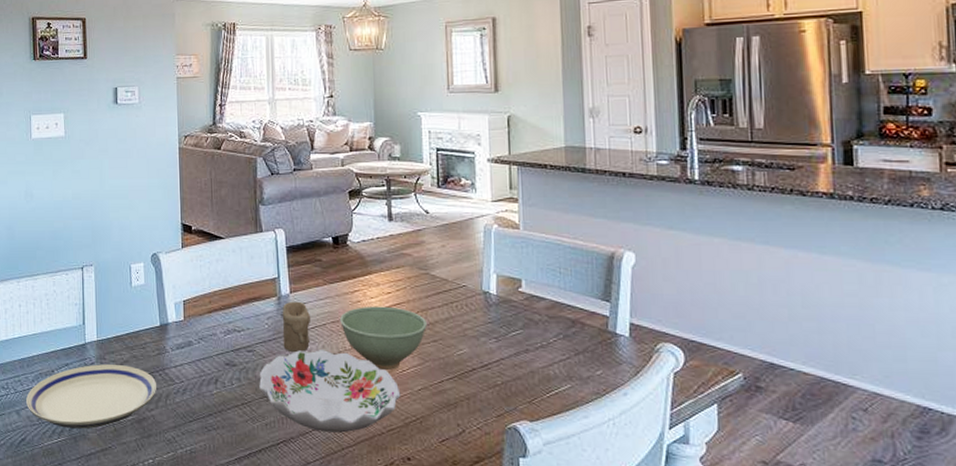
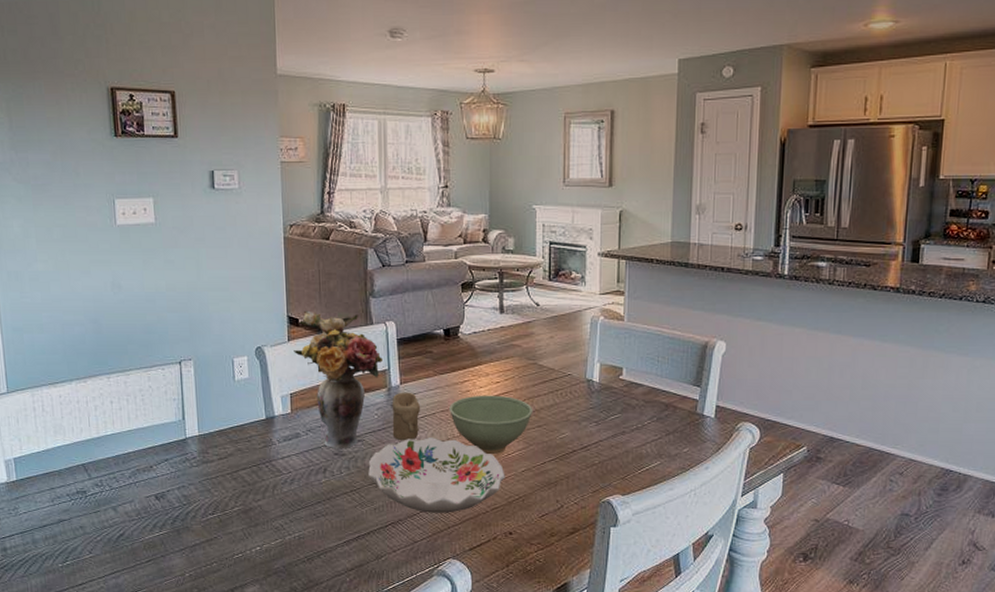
plate: present [26,364,157,429] -> none [123,458,264,522]
flower arrangement: none [187,218,272,359] -> present [294,310,382,448]

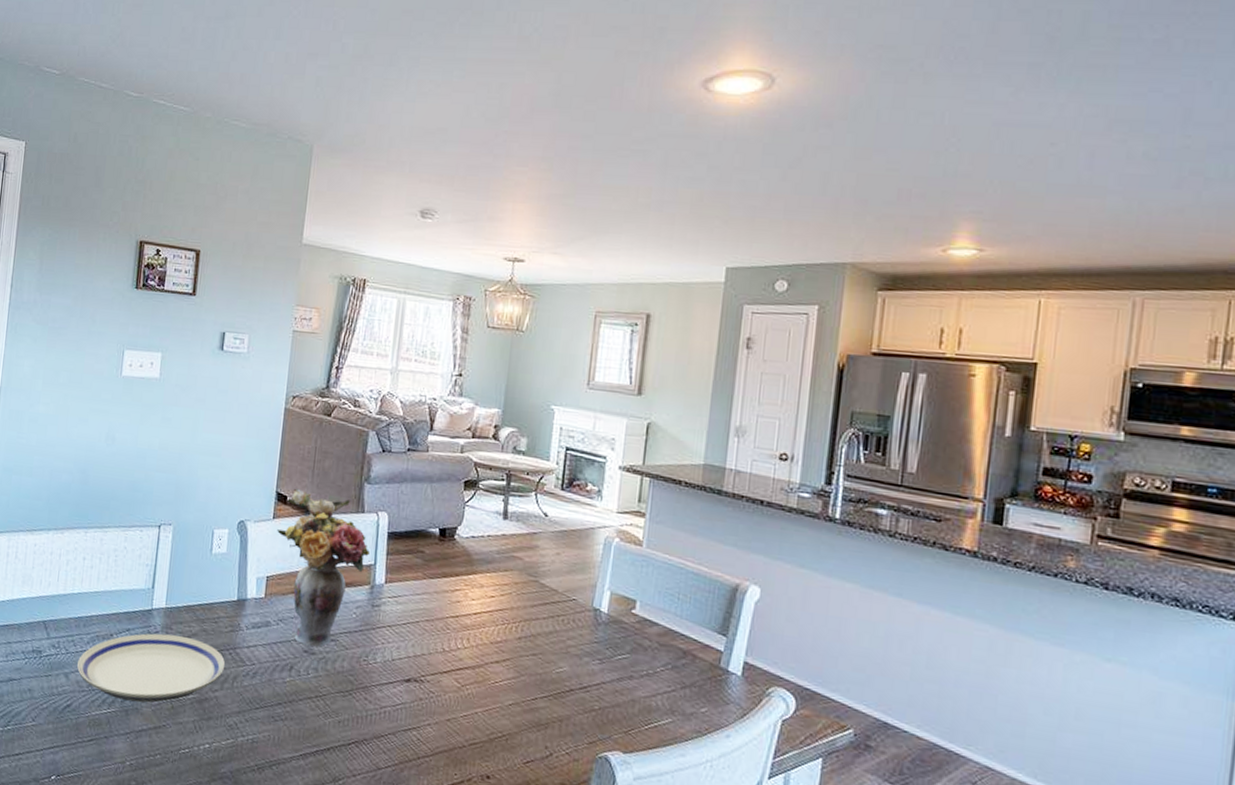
plate: none [123,458,264,522] -> present [77,633,226,703]
decorative bowl: present [368,438,505,513] -> none [337,646,490,741]
candle: present [392,392,421,441] -> none [369,592,404,649]
bowl: present [449,395,534,454] -> none [435,607,530,680]

